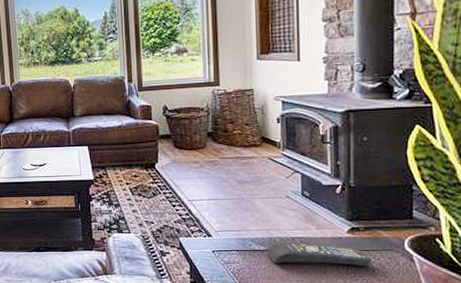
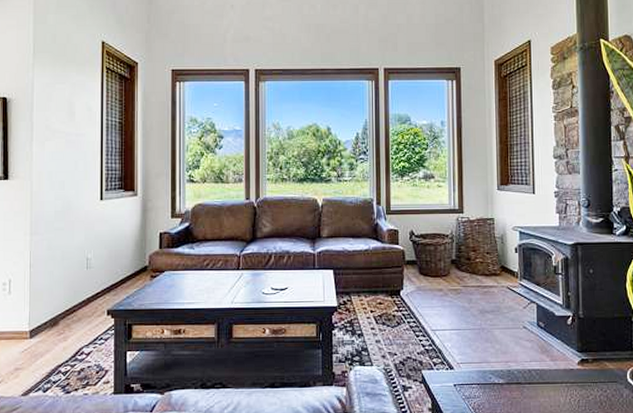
remote control: present [267,241,373,267] -> none [506,374,600,399]

